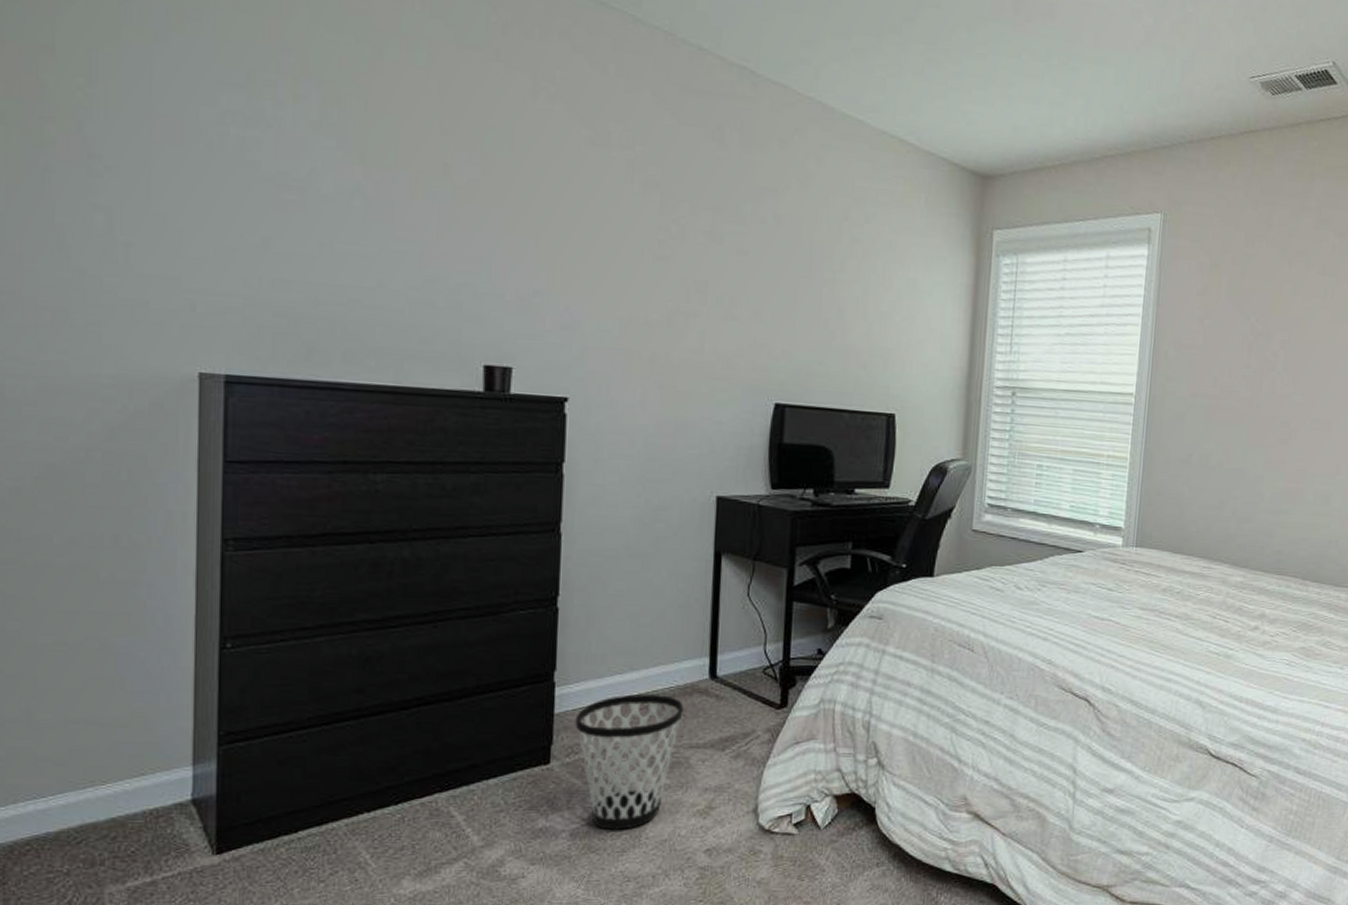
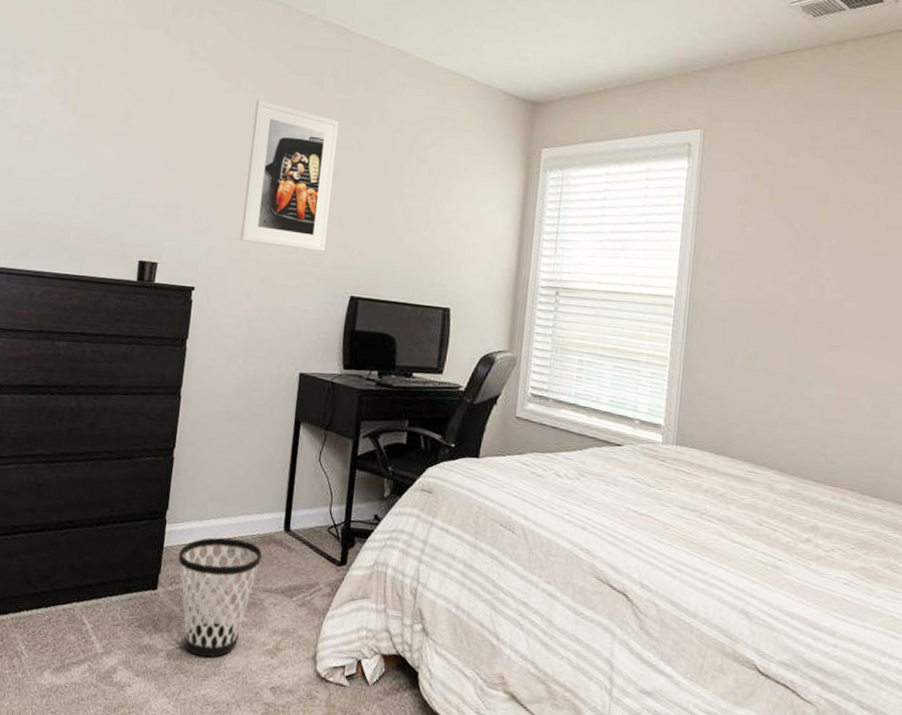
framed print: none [626,156,749,351] -> present [240,99,340,252]

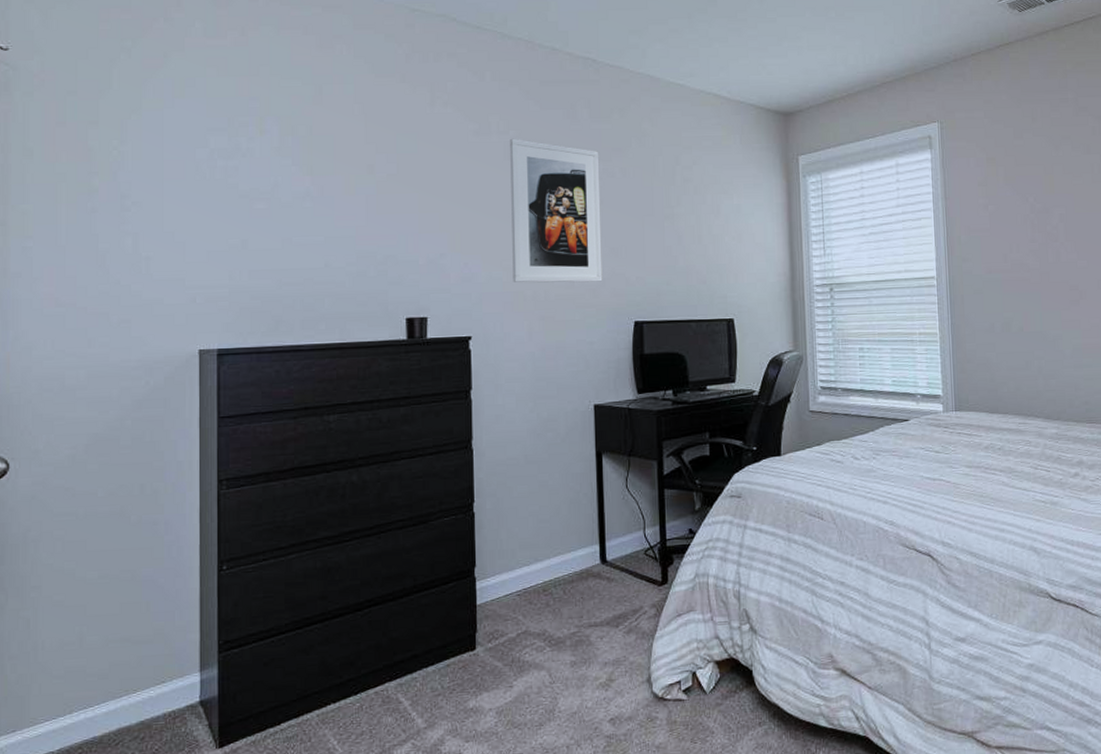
wastebasket: present [178,537,262,657] -> none [494,581,581,706]

